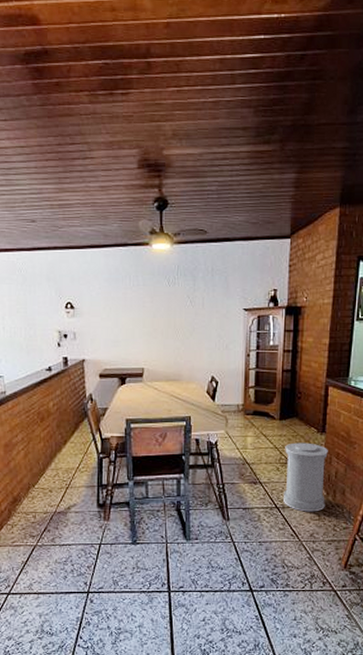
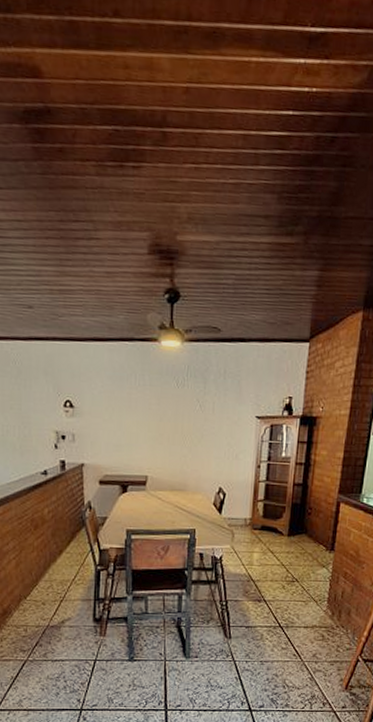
trash can: present [283,442,328,512] -> none [287,560,336,632]

